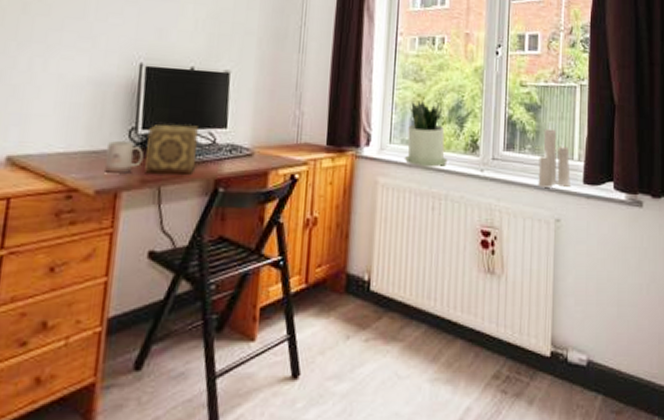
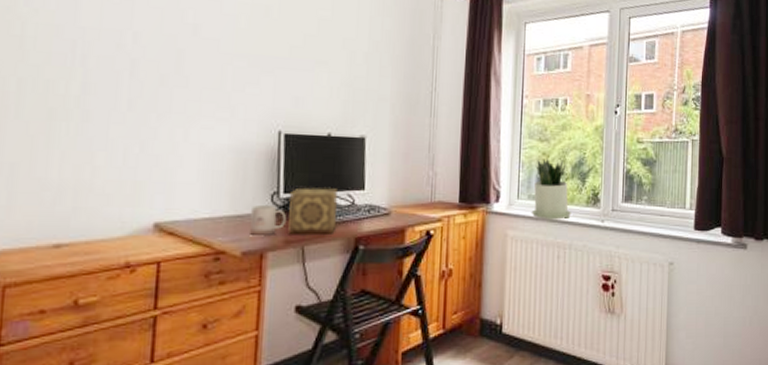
candle: present [538,121,572,189] -> none [653,174,684,236]

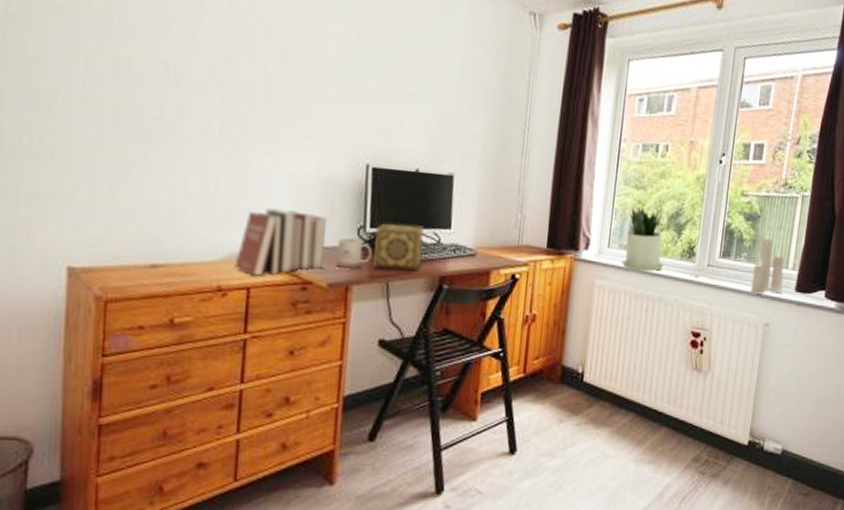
books: none [143,179,241,249] -> present [234,208,328,276]
candle: none [653,174,684,236] -> present [750,231,784,295]

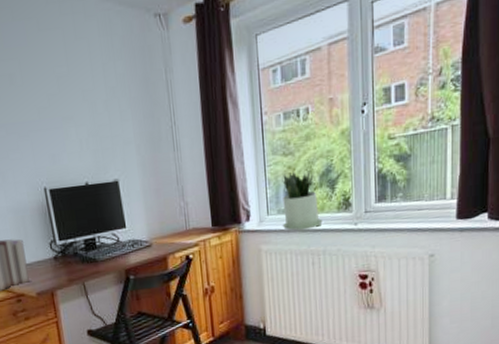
mug: present [335,238,373,269] -> none [35,252,67,278]
decorative box: present [373,223,424,273] -> none [63,230,108,274]
candle: present [750,231,784,295] -> none [411,167,445,230]

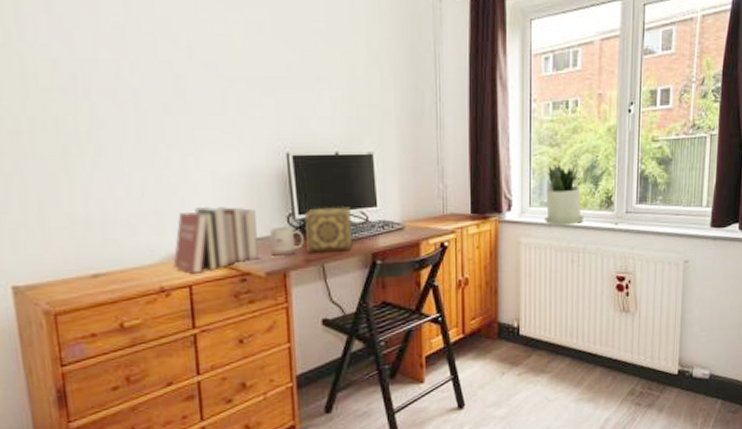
mug: none [35,252,67,278] -> present [268,226,305,256]
decorative box: none [63,230,108,274] -> present [304,207,353,253]

